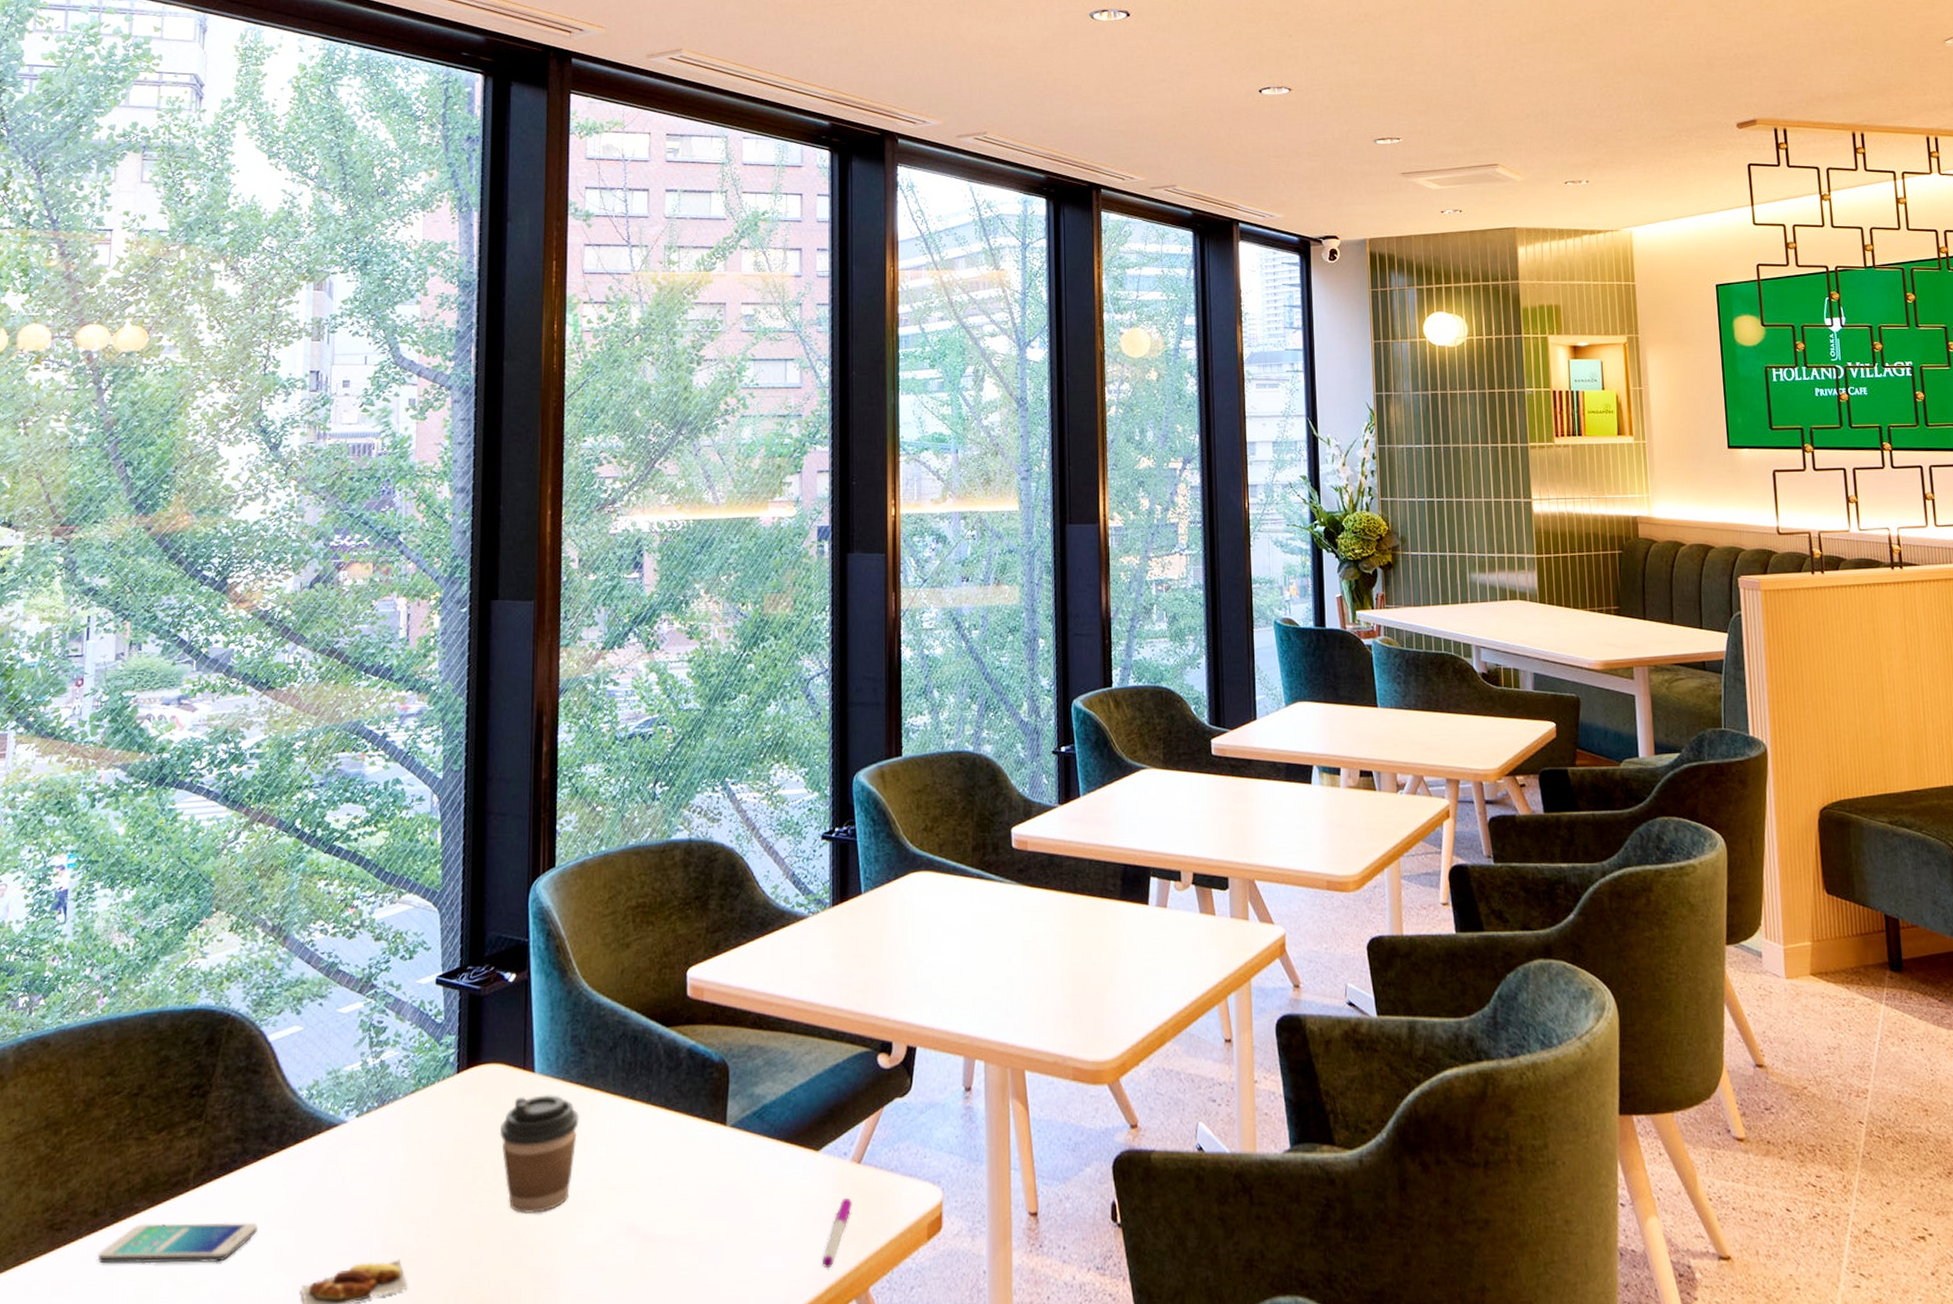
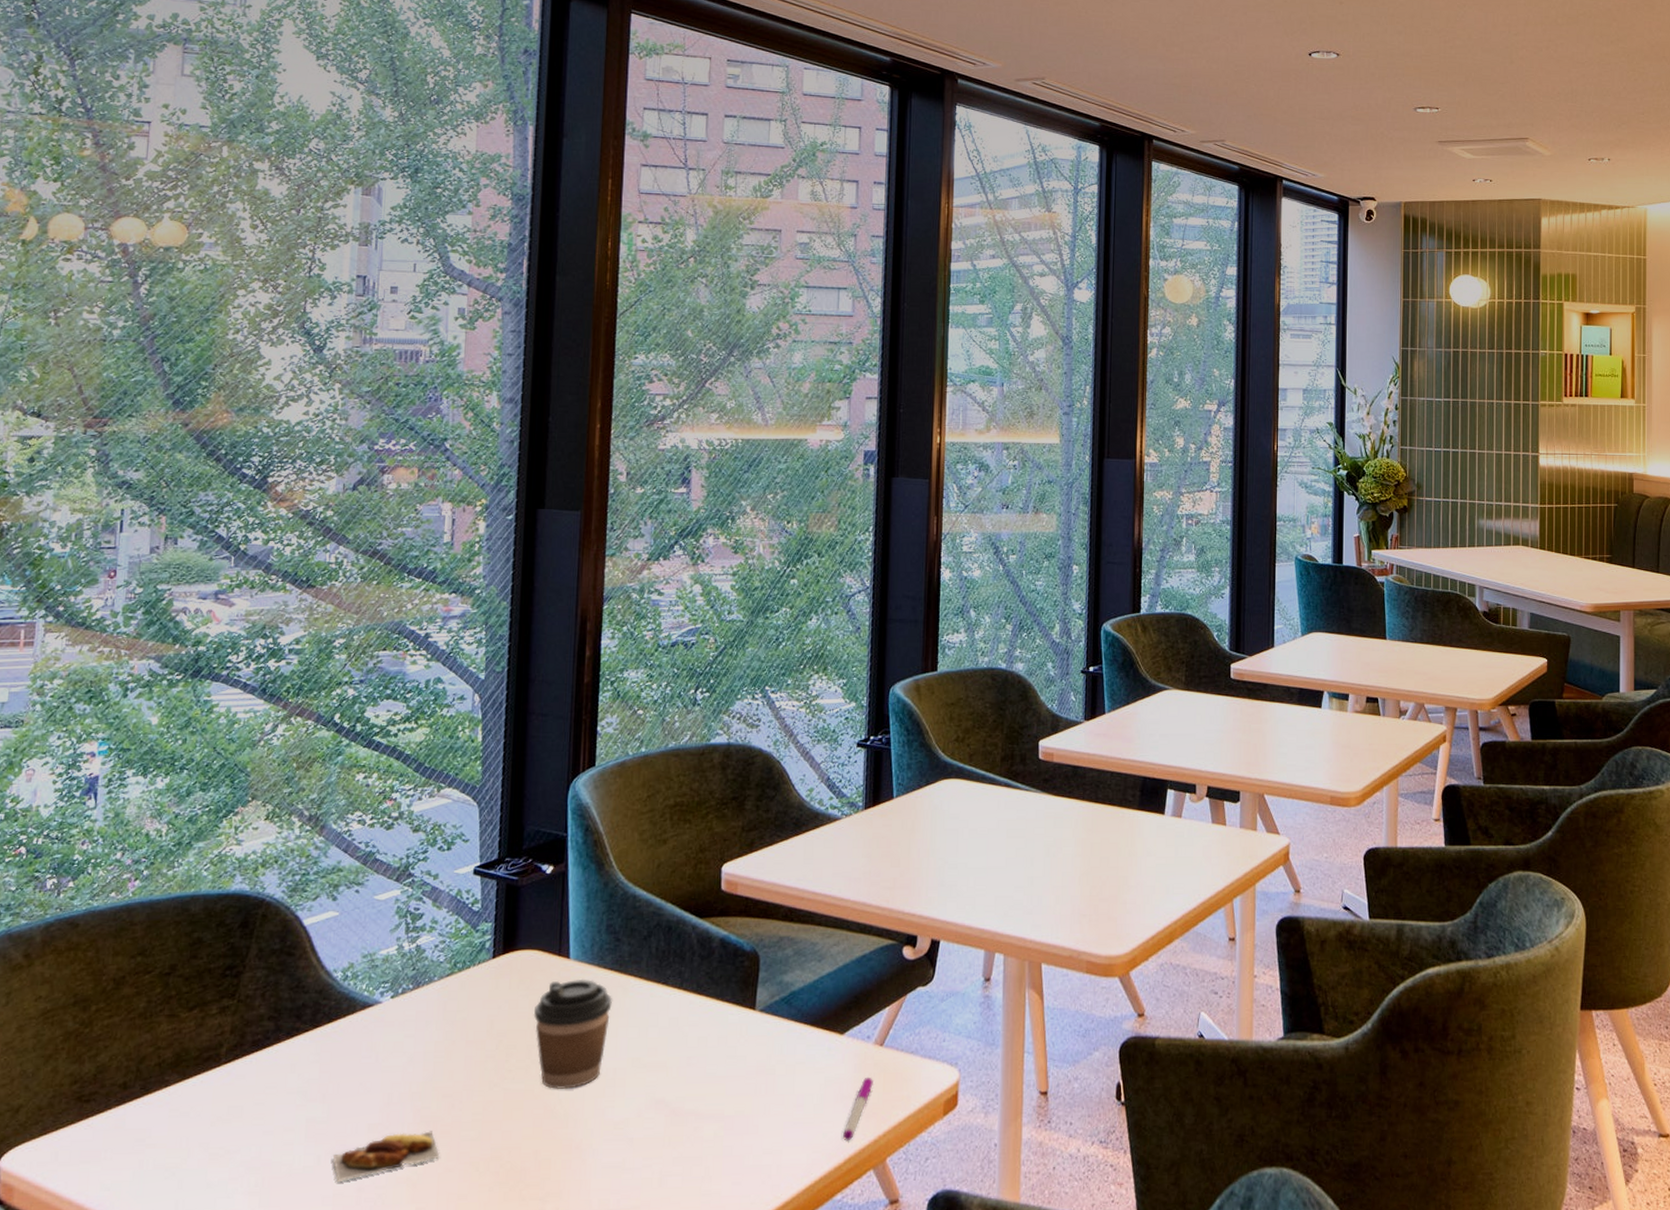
smartphone: present [98,1222,258,1264] -> none [127,1095,290,1134]

